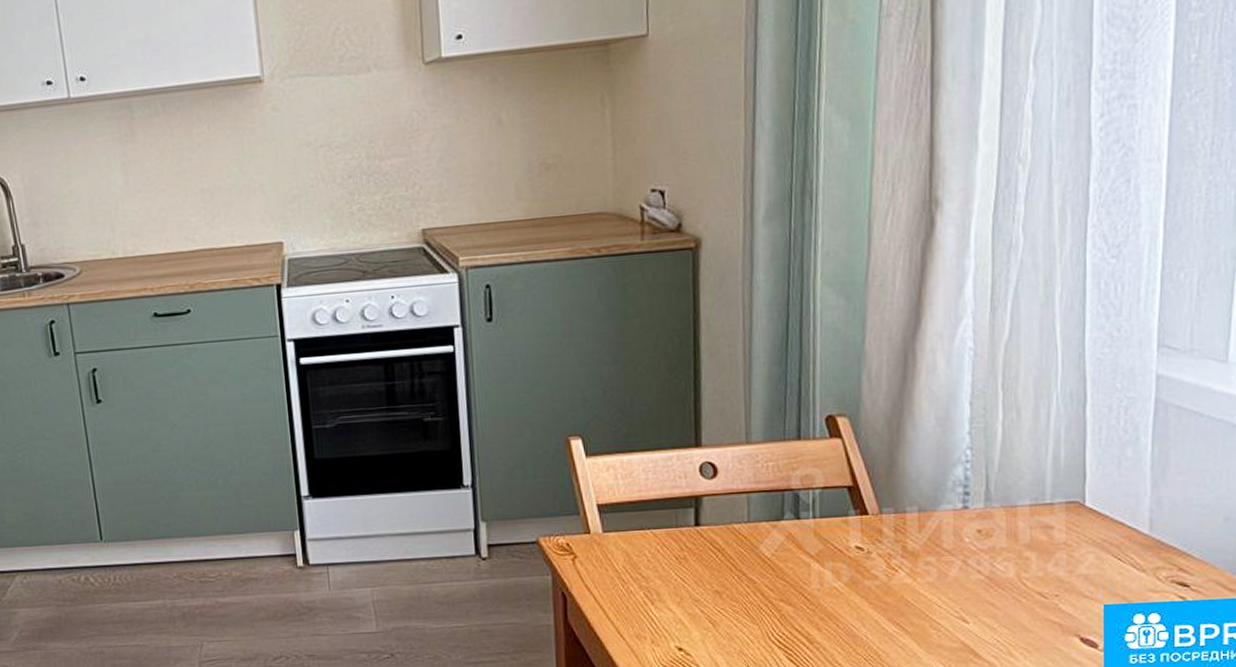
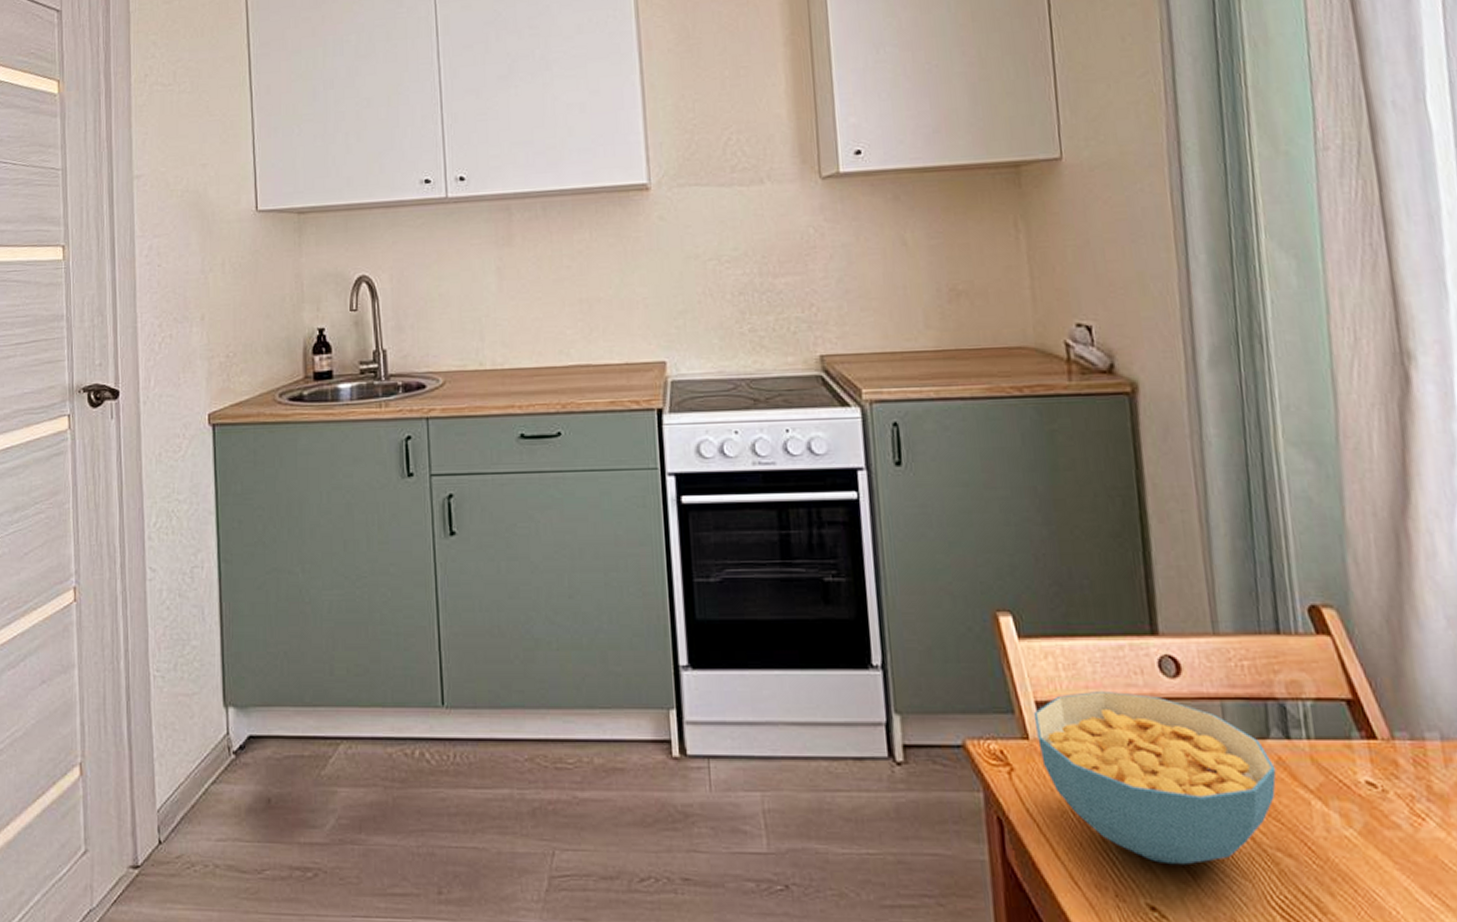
cereal bowl: none [595,492,786,618] -> present [1033,690,1277,866]

